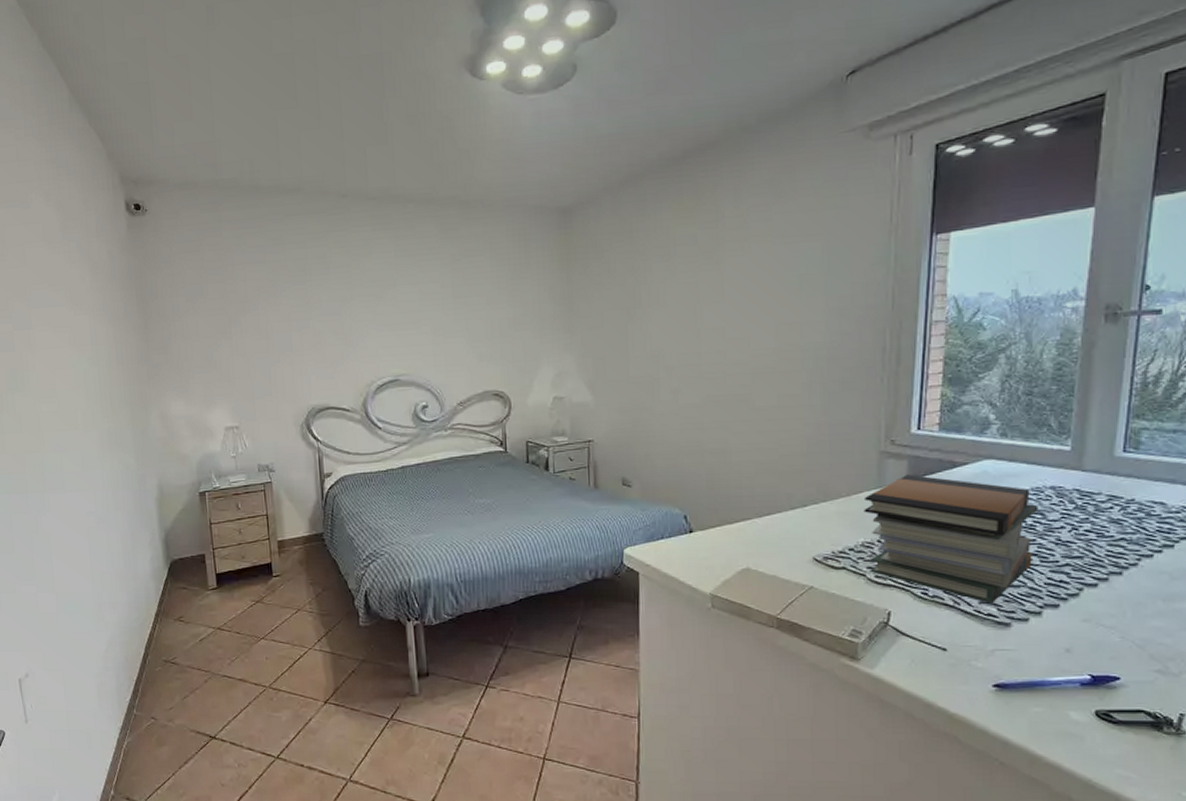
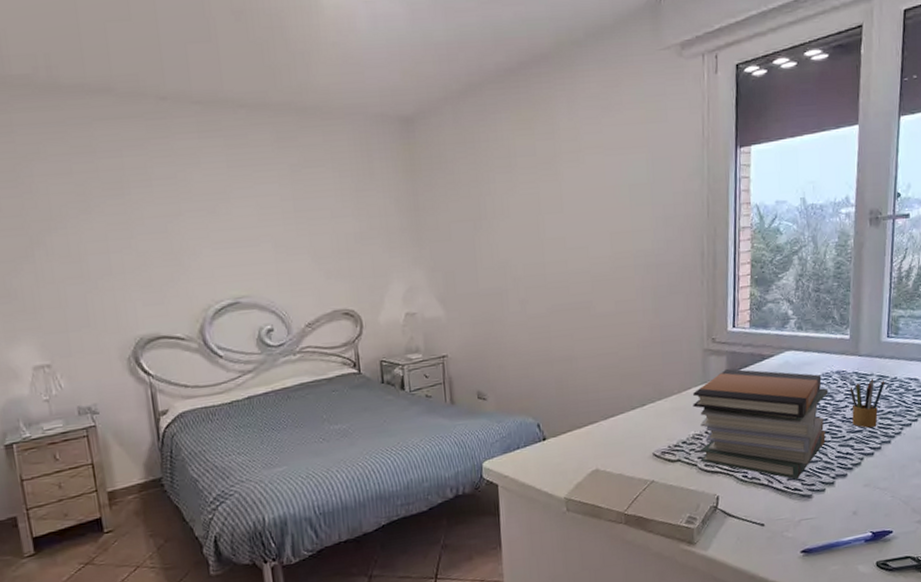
pencil box: none [1068,497,1118,554] -> present [849,378,885,428]

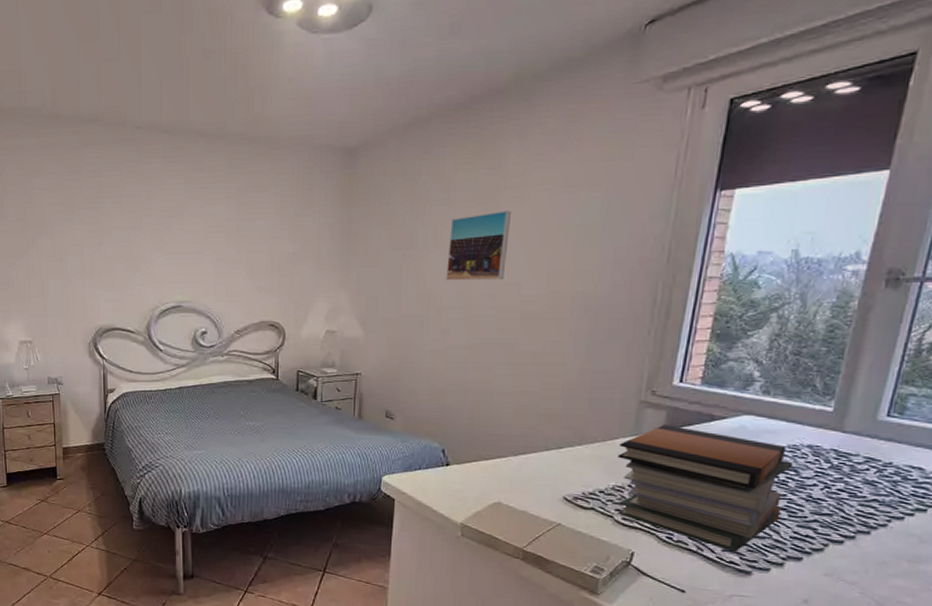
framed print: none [515,174,572,250] -> present [446,210,511,281]
pencil box: present [849,378,885,428] -> none [820,459,875,513]

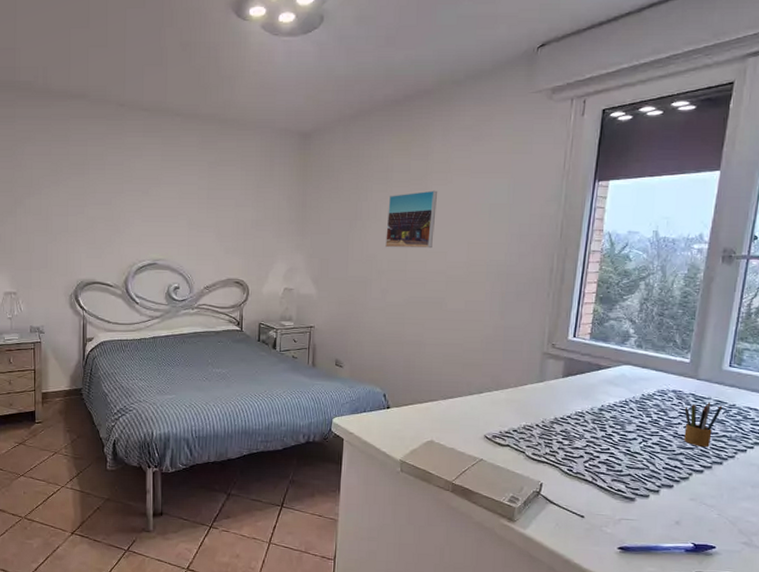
book stack: present [617,425,793,552] -> none [527,373,662,482]
pencil box: none [820,459,875,513] -> present [684,402,723,447]

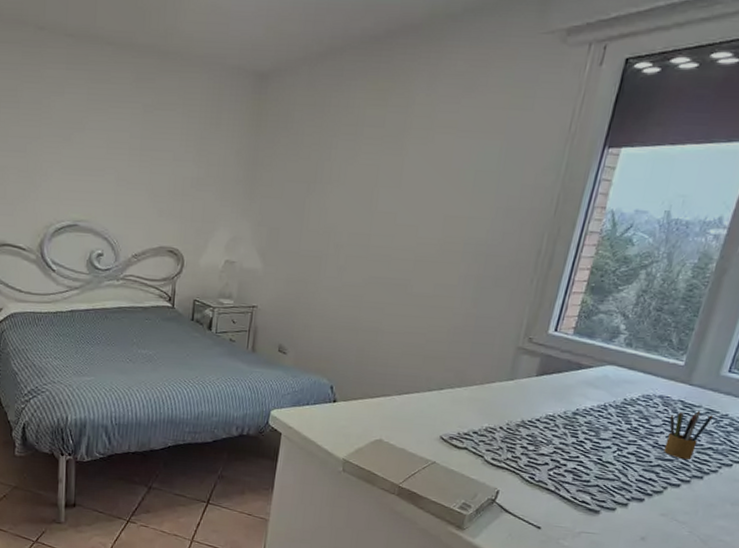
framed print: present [385,190,437,249] -> none [347,150,415,221]

